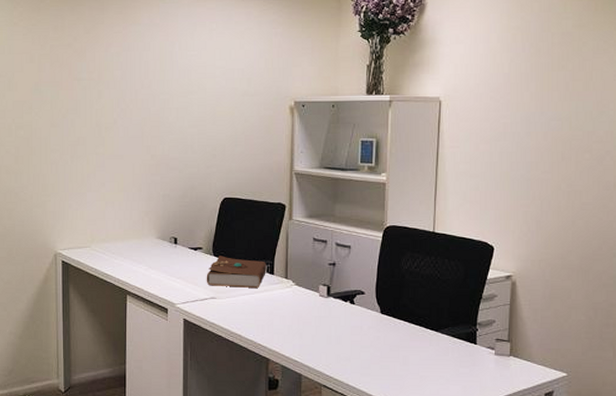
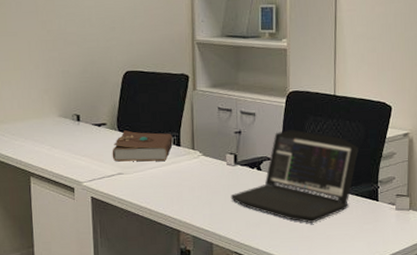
laptop: none [322,265,457,362] -> present [230,130,358,223]

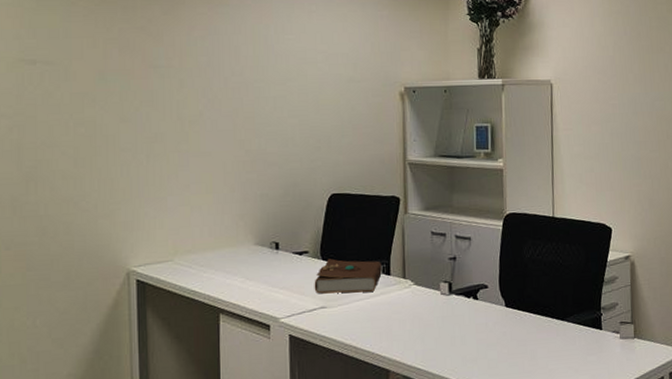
laptop: present [230,130,358,223] -> none [445,254,580,356]

